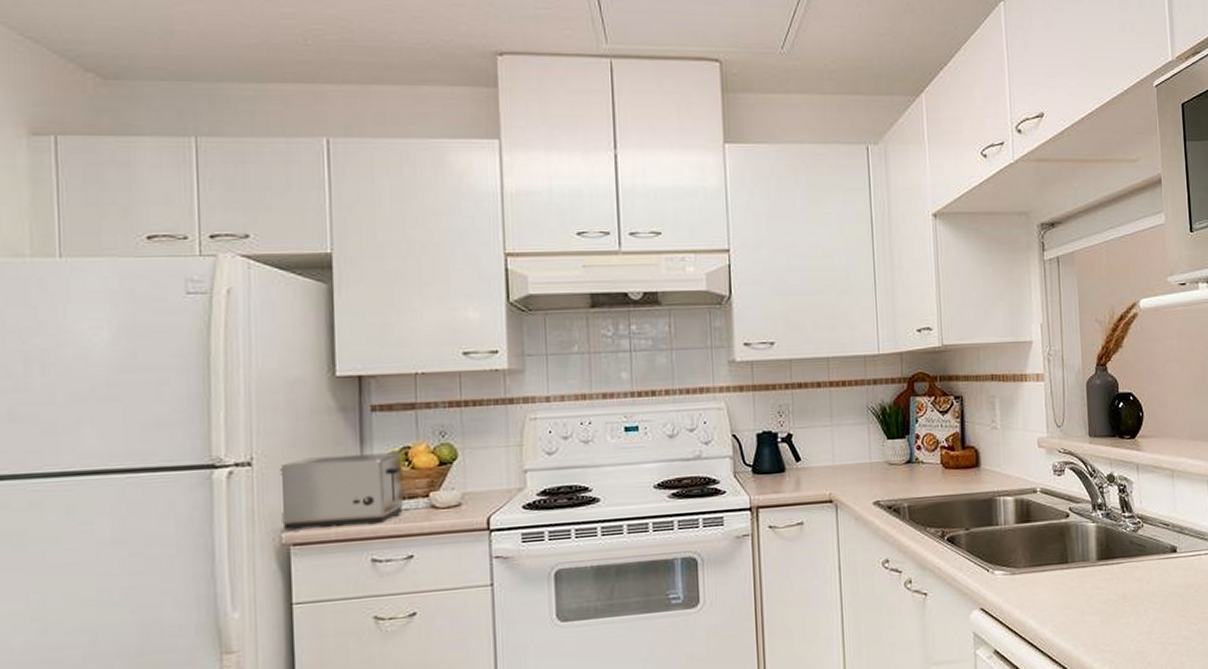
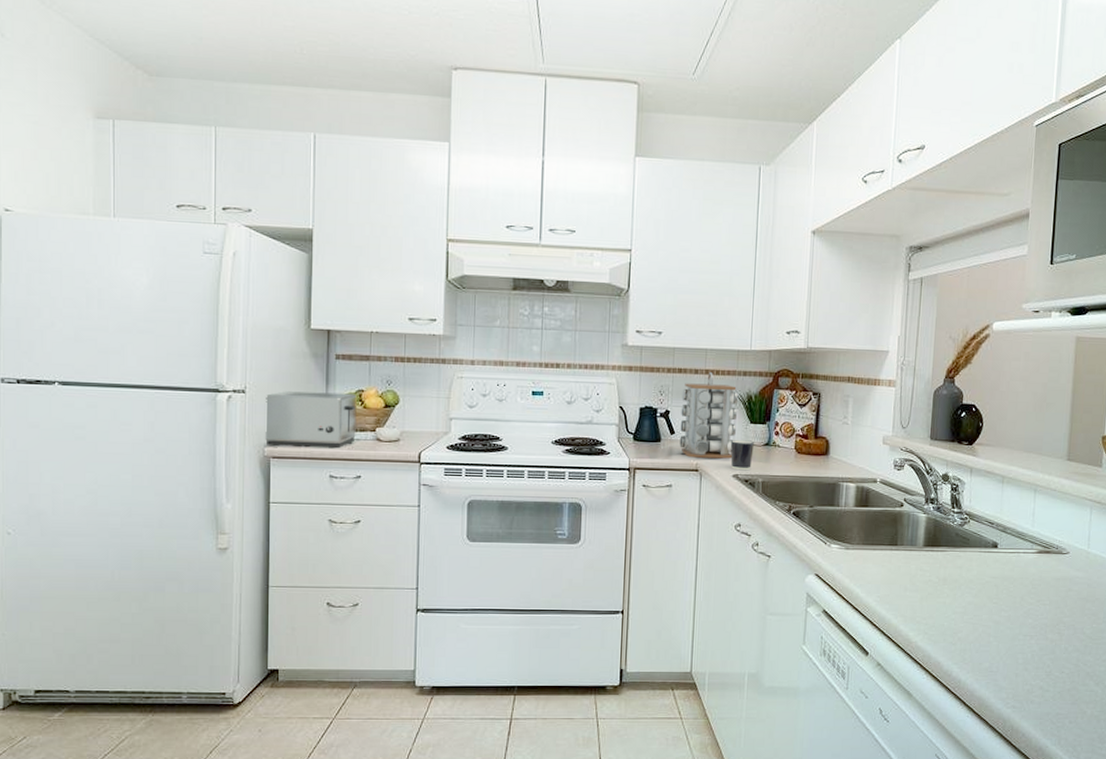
spice rack: none [804,384,872,488] -> present [679,372,738,460]
mug: none [866,459,895,496] -> present [730,440,754,471]

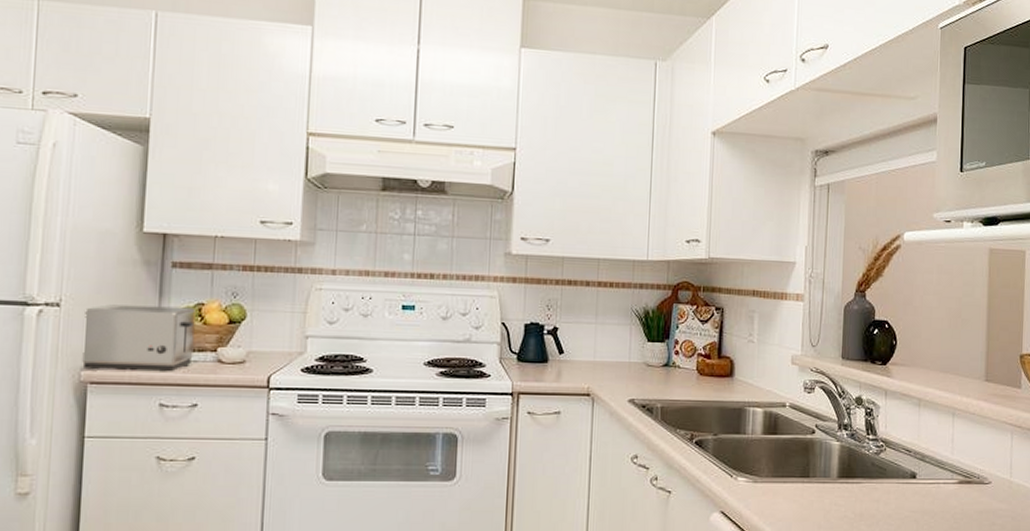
spice rack: present [679,372,738,460] -> none [569,285,634,383]
mug: present [730,440,754,471] -> none [625,360,652,395]

